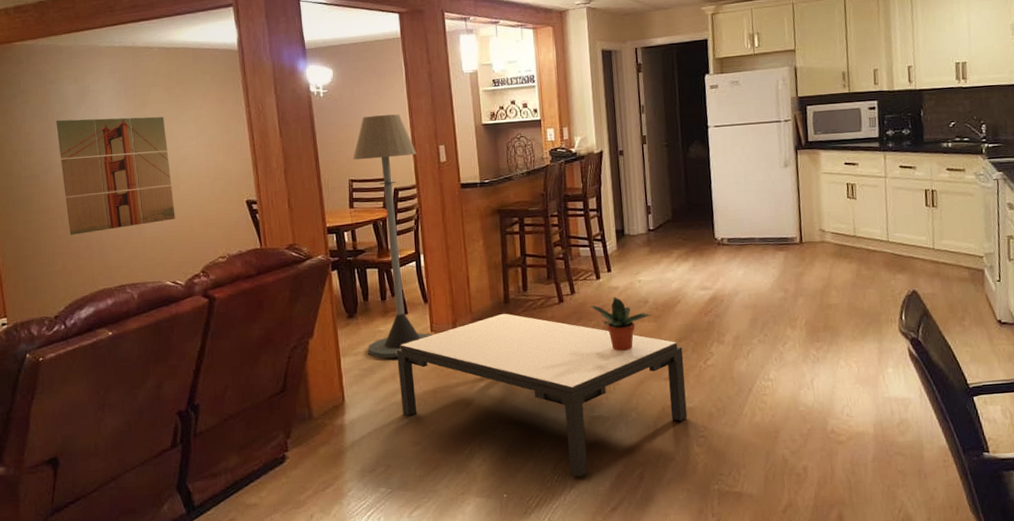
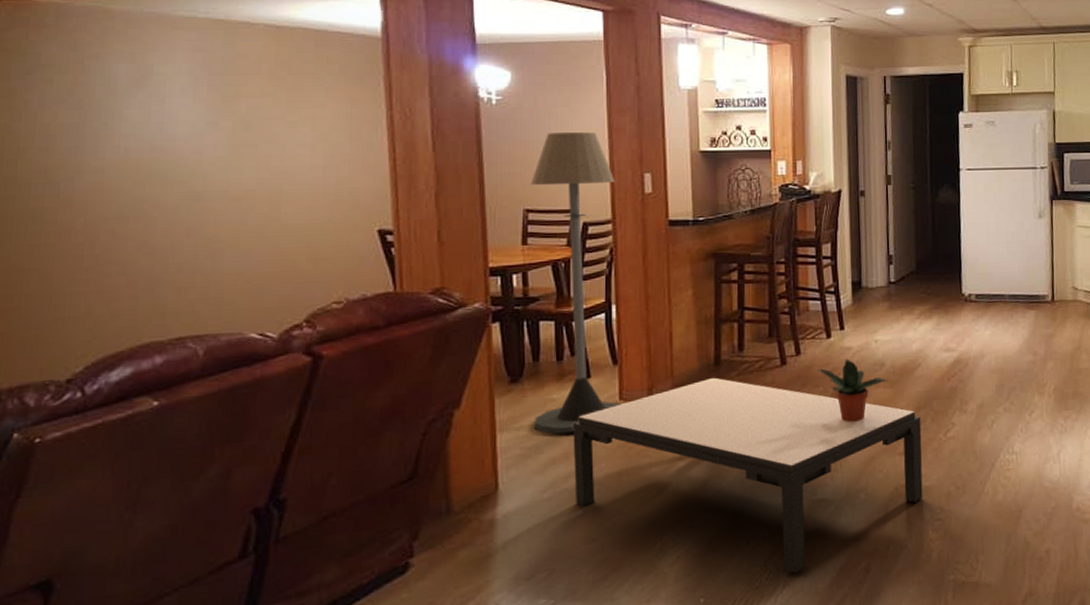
wall art: present [56,117,175,235] -> none [94,109,272,267]

